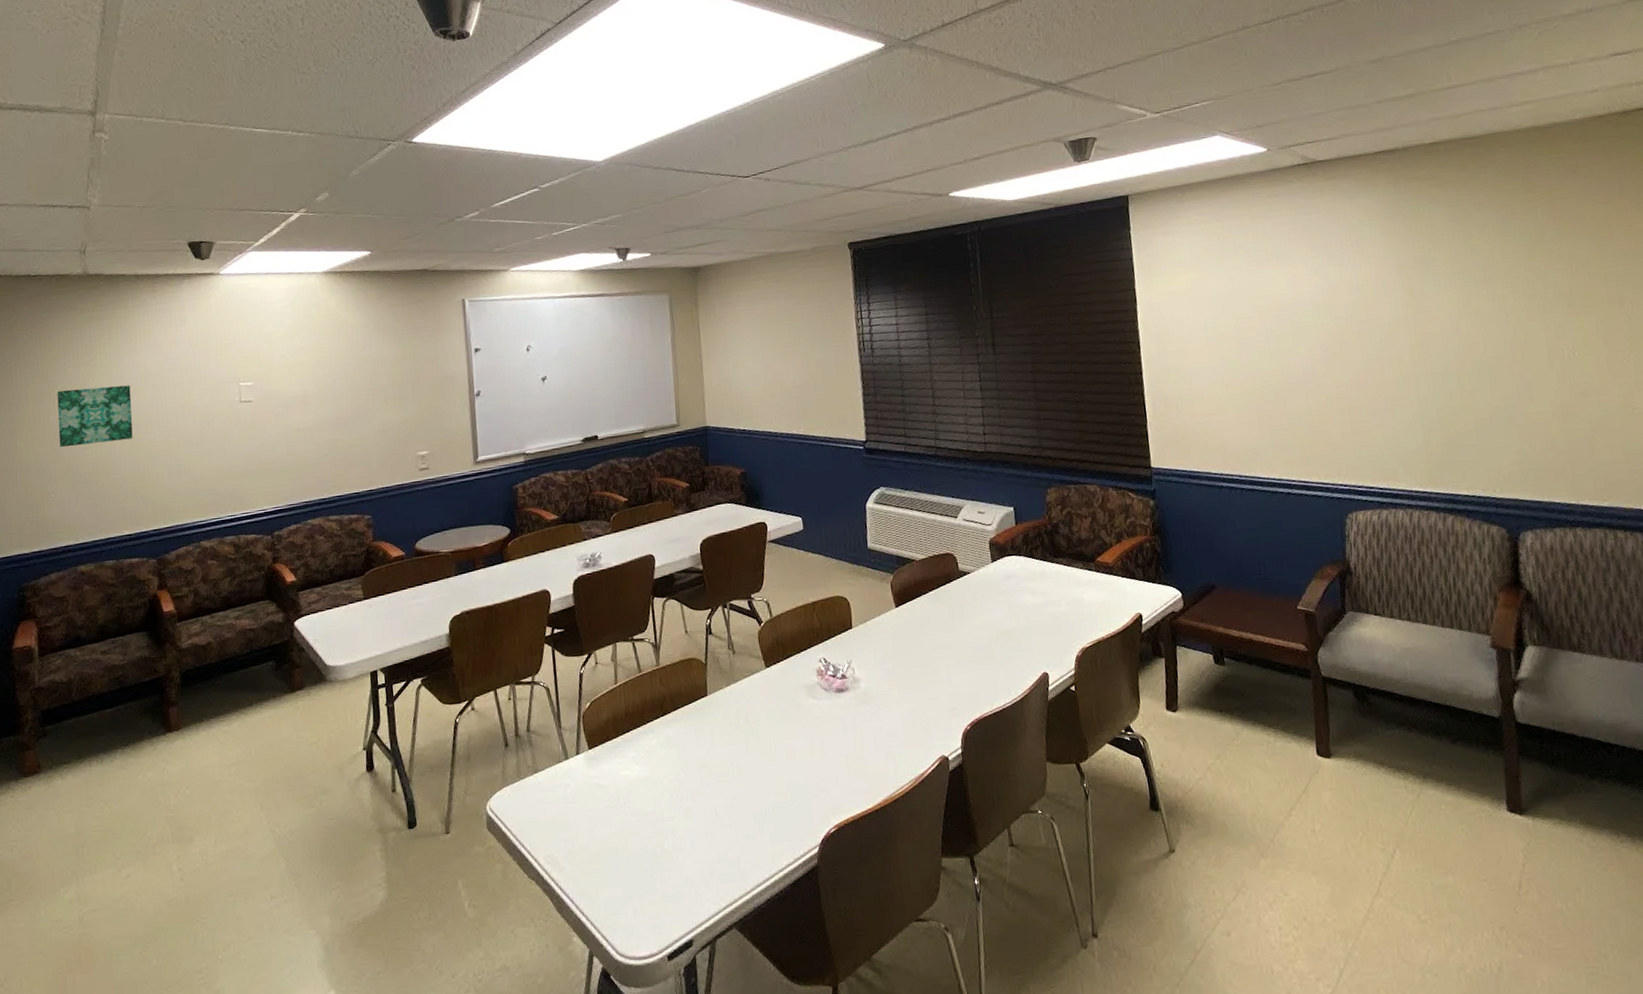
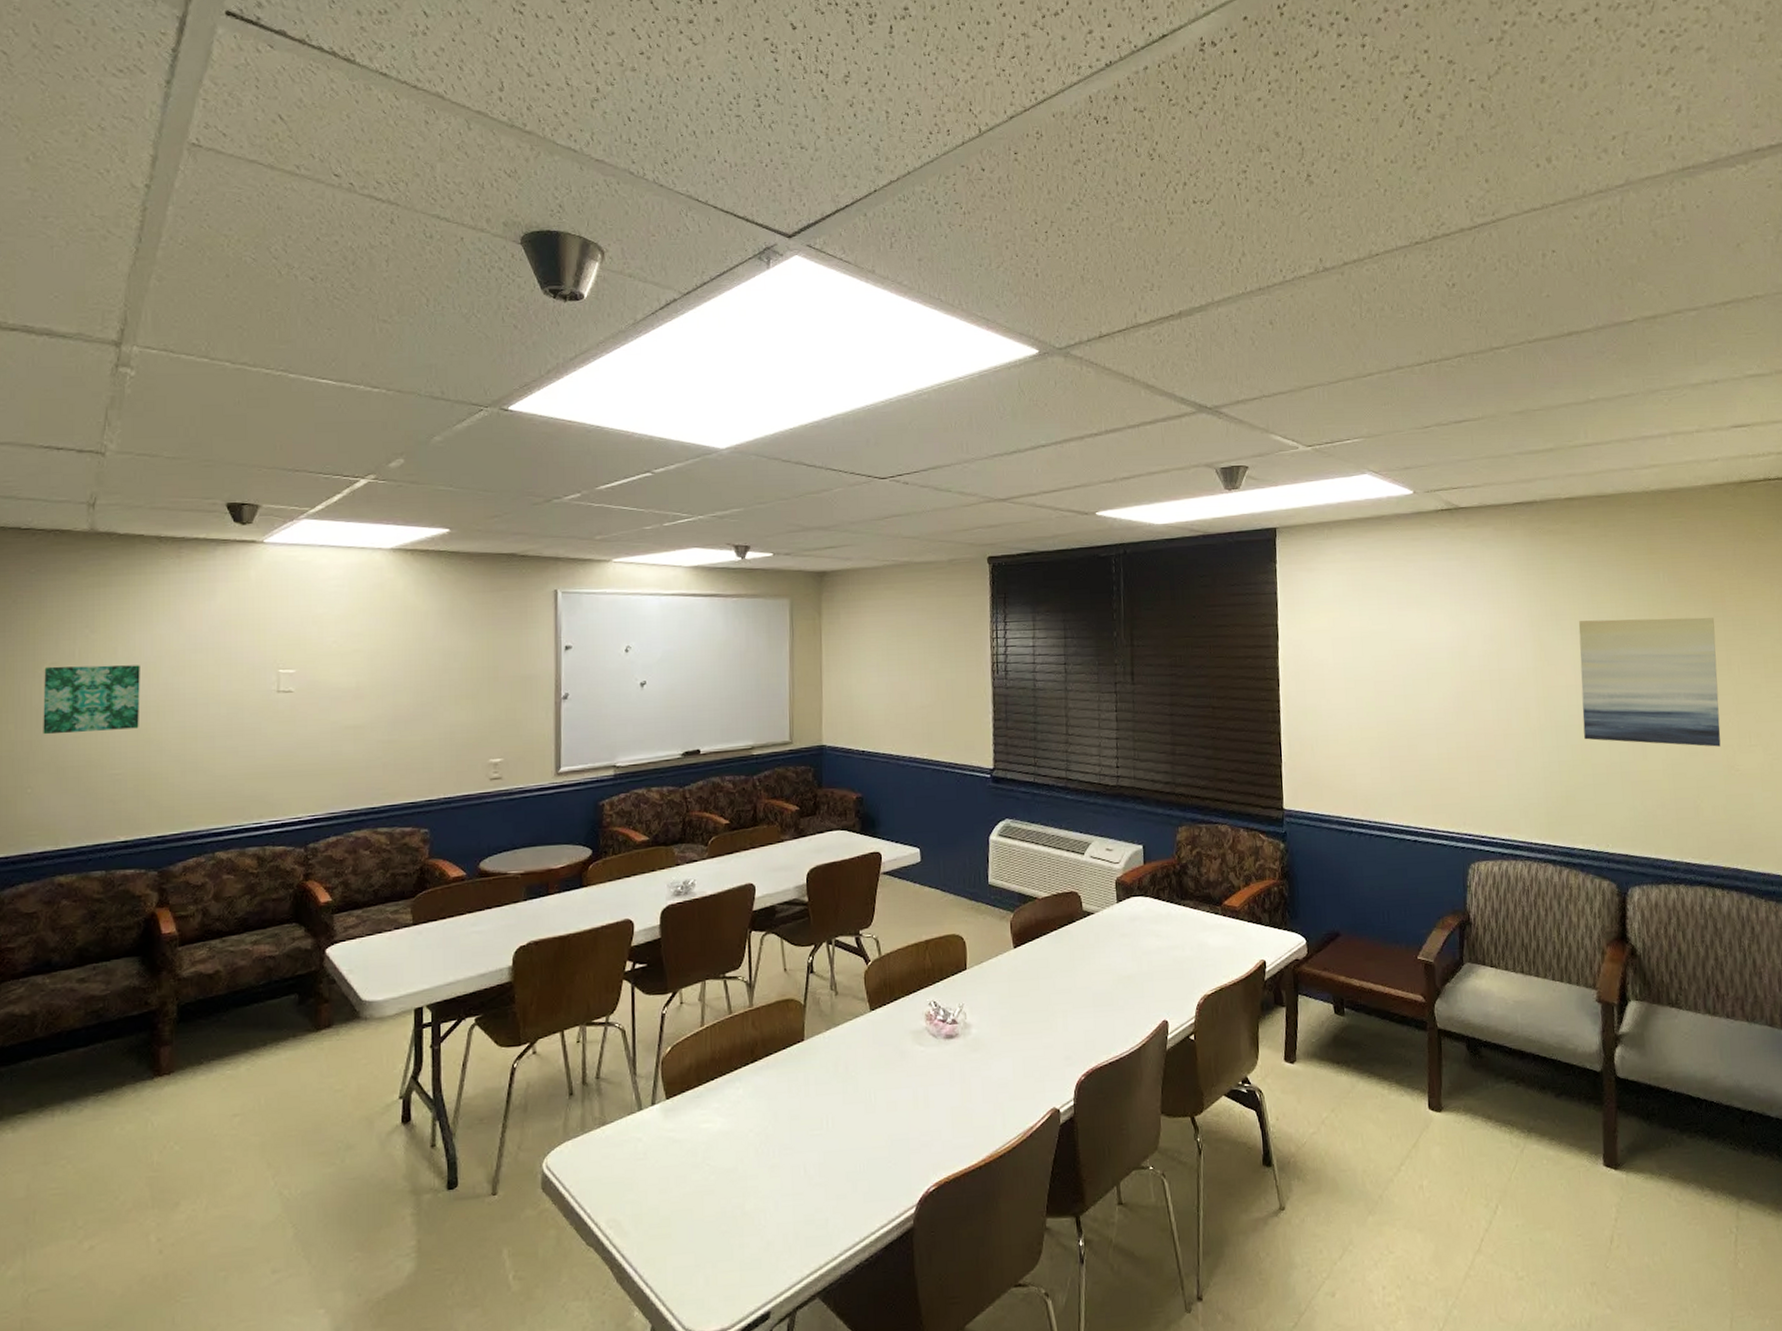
wall art: none [1451,253,1616,386] -> present [1578,617,1721,747]

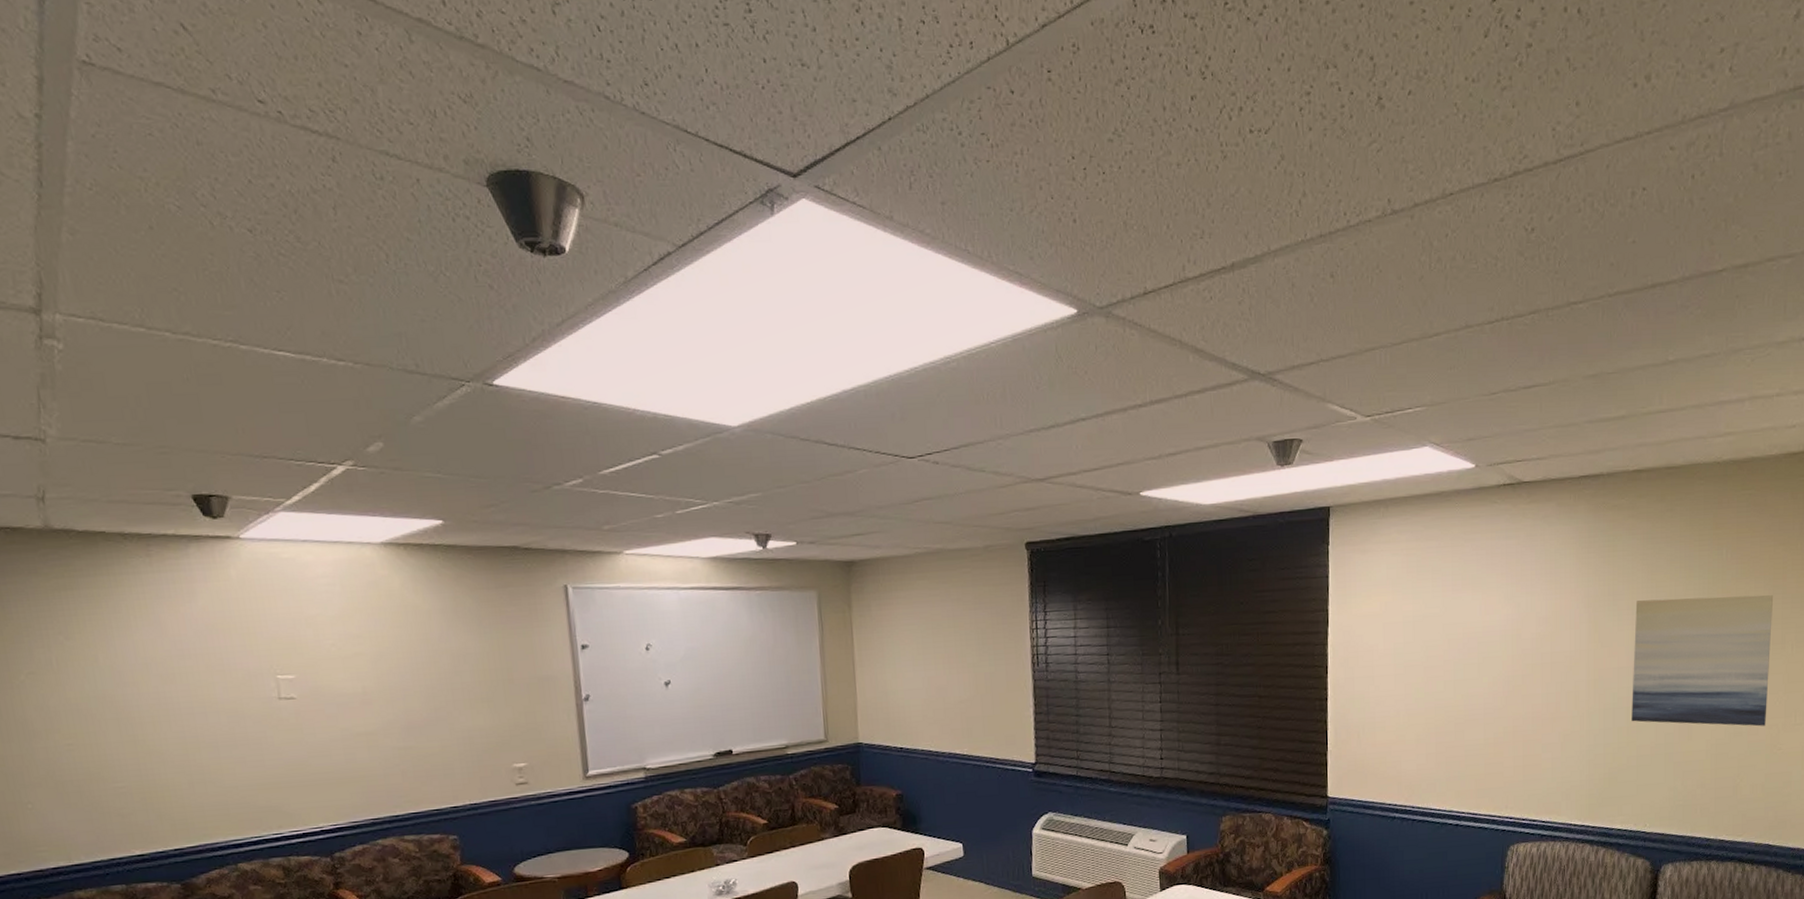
wall art: present [43,665,140,735] -> none [22,673,136,749]

